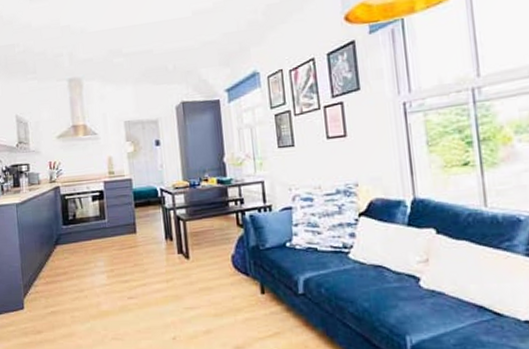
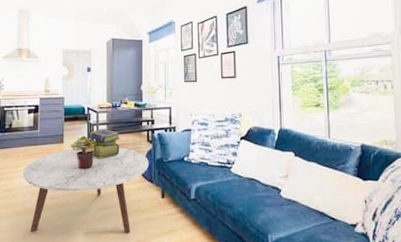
coffee table: none [93,235,241,337] -> present [22,148,148,233]
potted plant: none [145,222,174,263] -> present [71,135,96,169]
stack of books: none [164,213,204,250] -> present [88,129,121,159]

